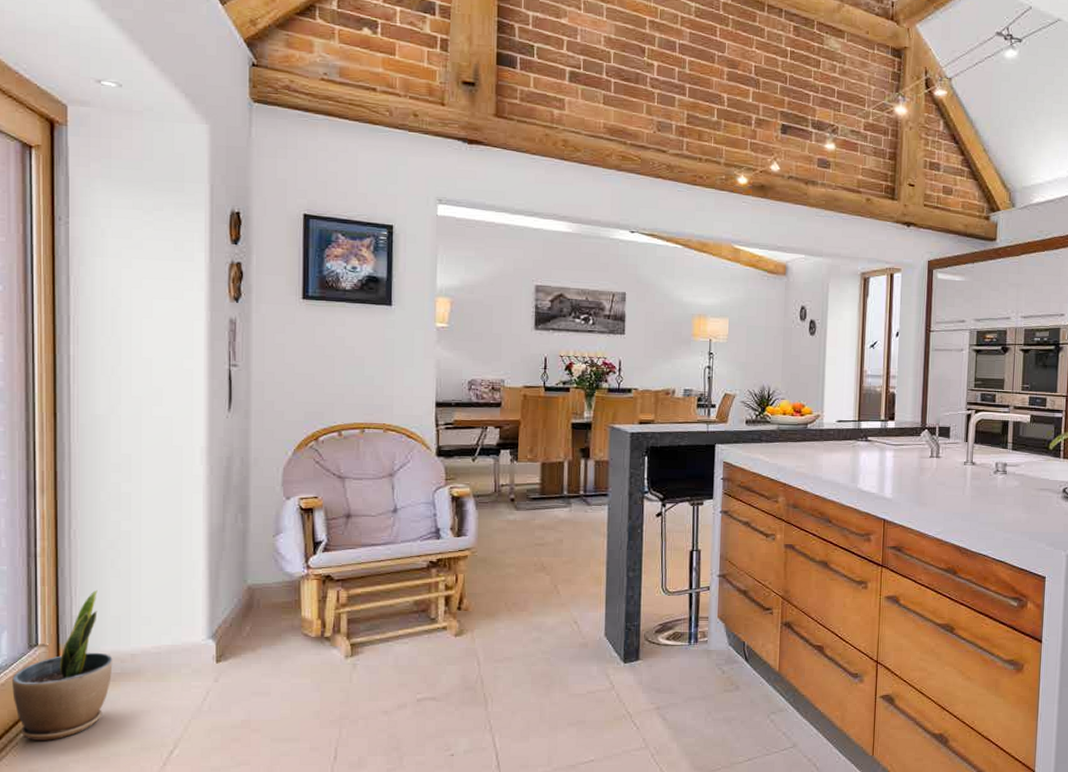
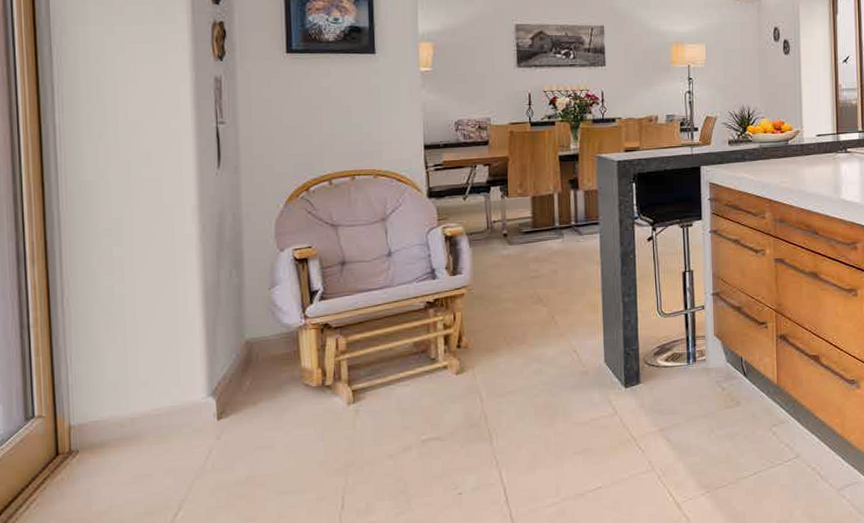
potted plant: present [12,589,113,742] -> none [9,356,112,515]

